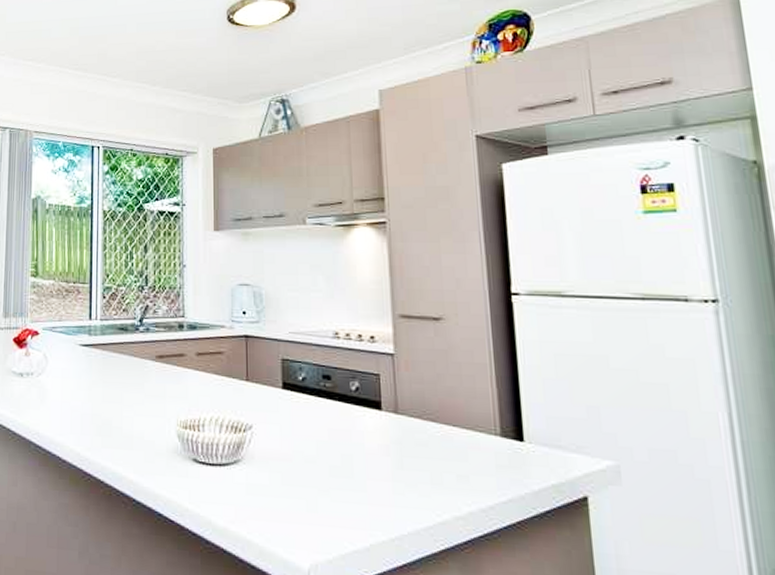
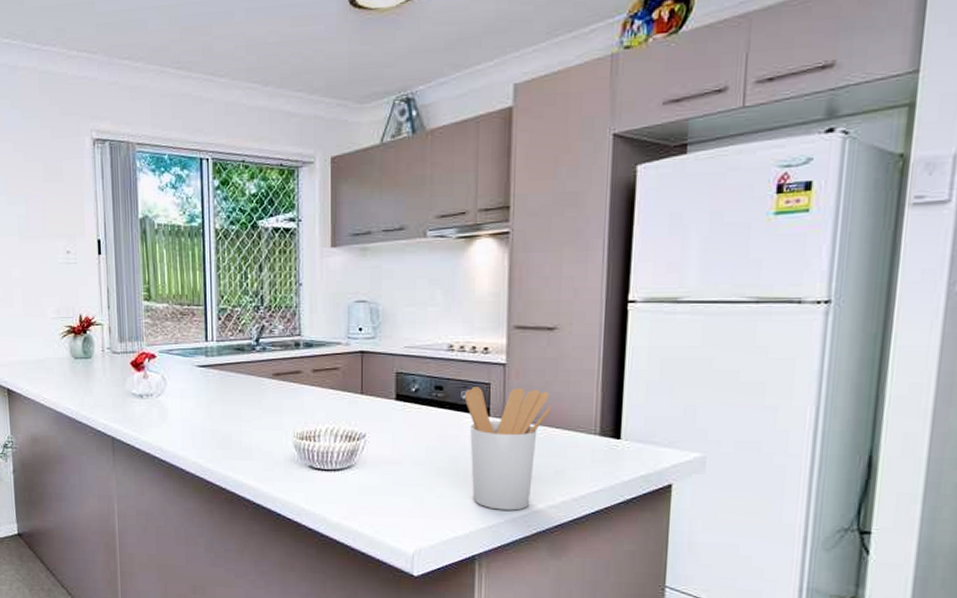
utensil holder: none [353,377,447,521] -> present [464,387,552,511]

